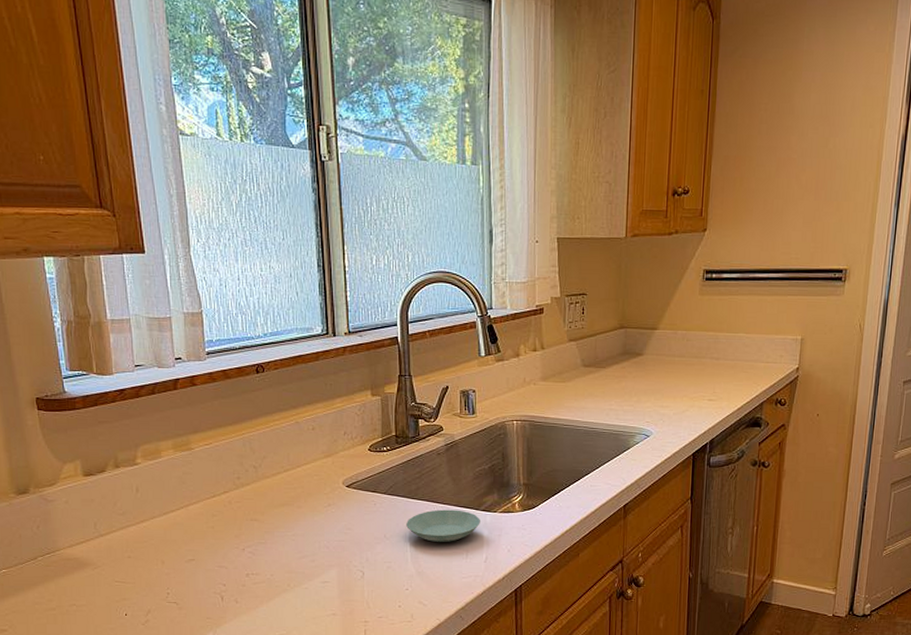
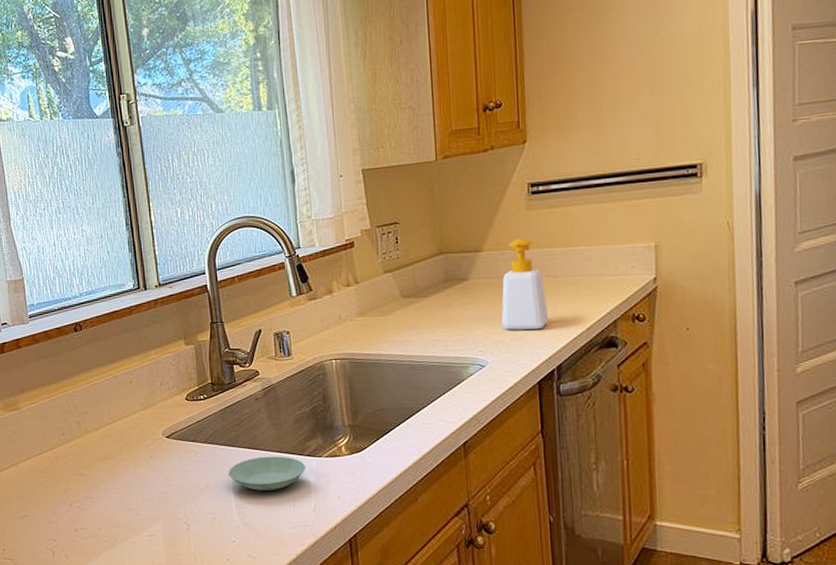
soap bottle: none [667,321,708,407] -> present [501,238,549,330]

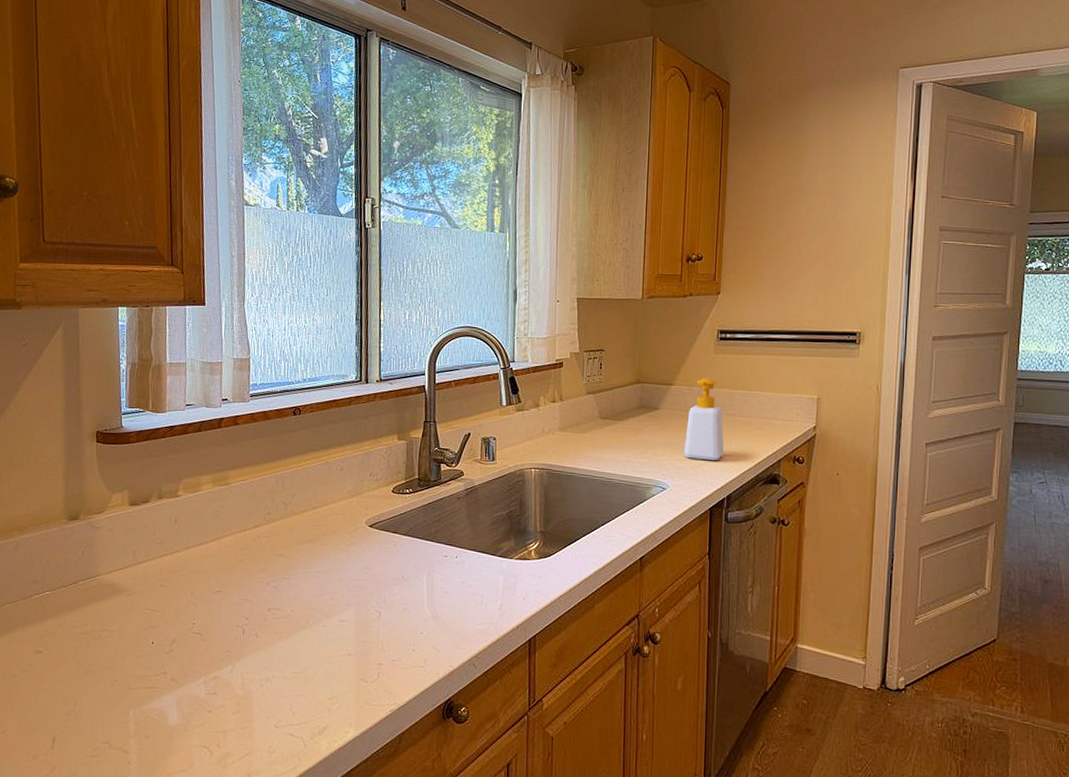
saucer: present [228,456,306,492] -> none [424,553,497,587]

